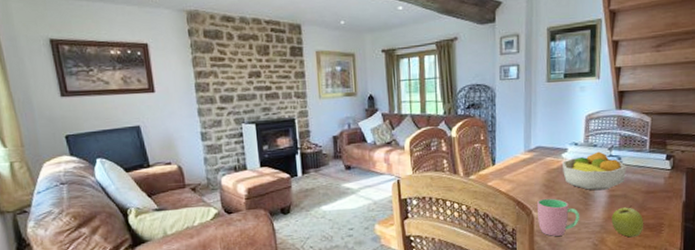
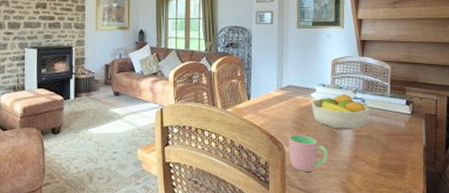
apple: present [611,205,643,238] -> none [357,146,388,178]

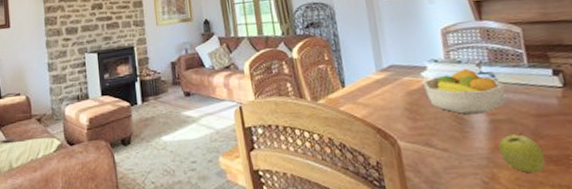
cup: present [289,134,329,173] -> none [401,124,459,172]
apple: none [357,146,388,178] -> present [498,132,546,174]

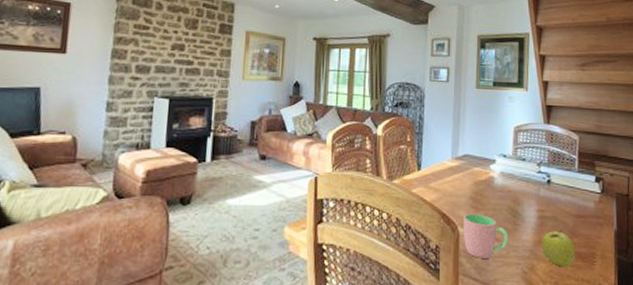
cup: none [401,124,459,172] -> present [464,213,509,260]
fruit bowl: present [423,68,506,114] -> none [491,166,556,209]

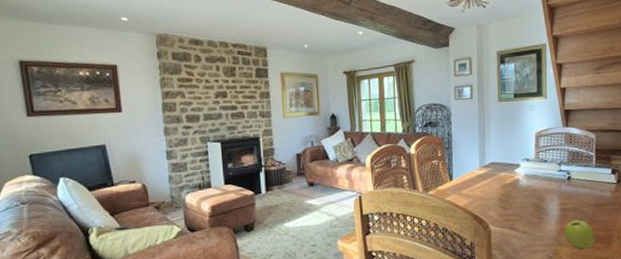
cup: present [464,213,509,260] -> none [494,212,535,250]

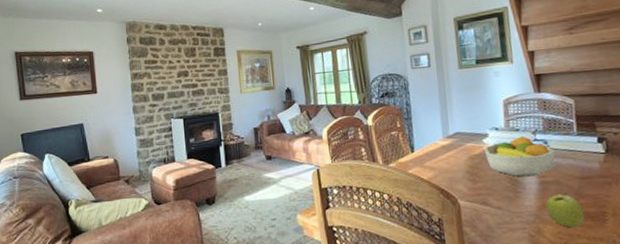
fruit bowl: none [516,167,576,204] -> present [484,136,556,177]

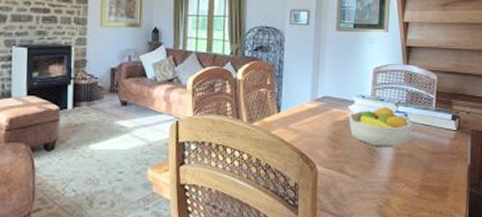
apple: present [545,192,584,228] -> none [397,166,429,201]

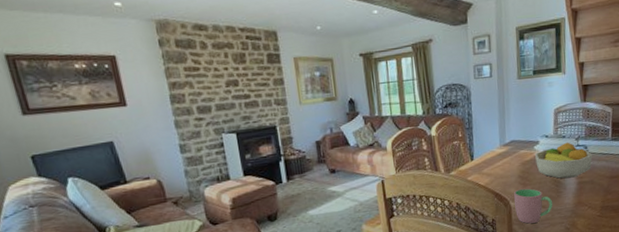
cup: none [322,152,365,195] -> present [514,188,553,224]

